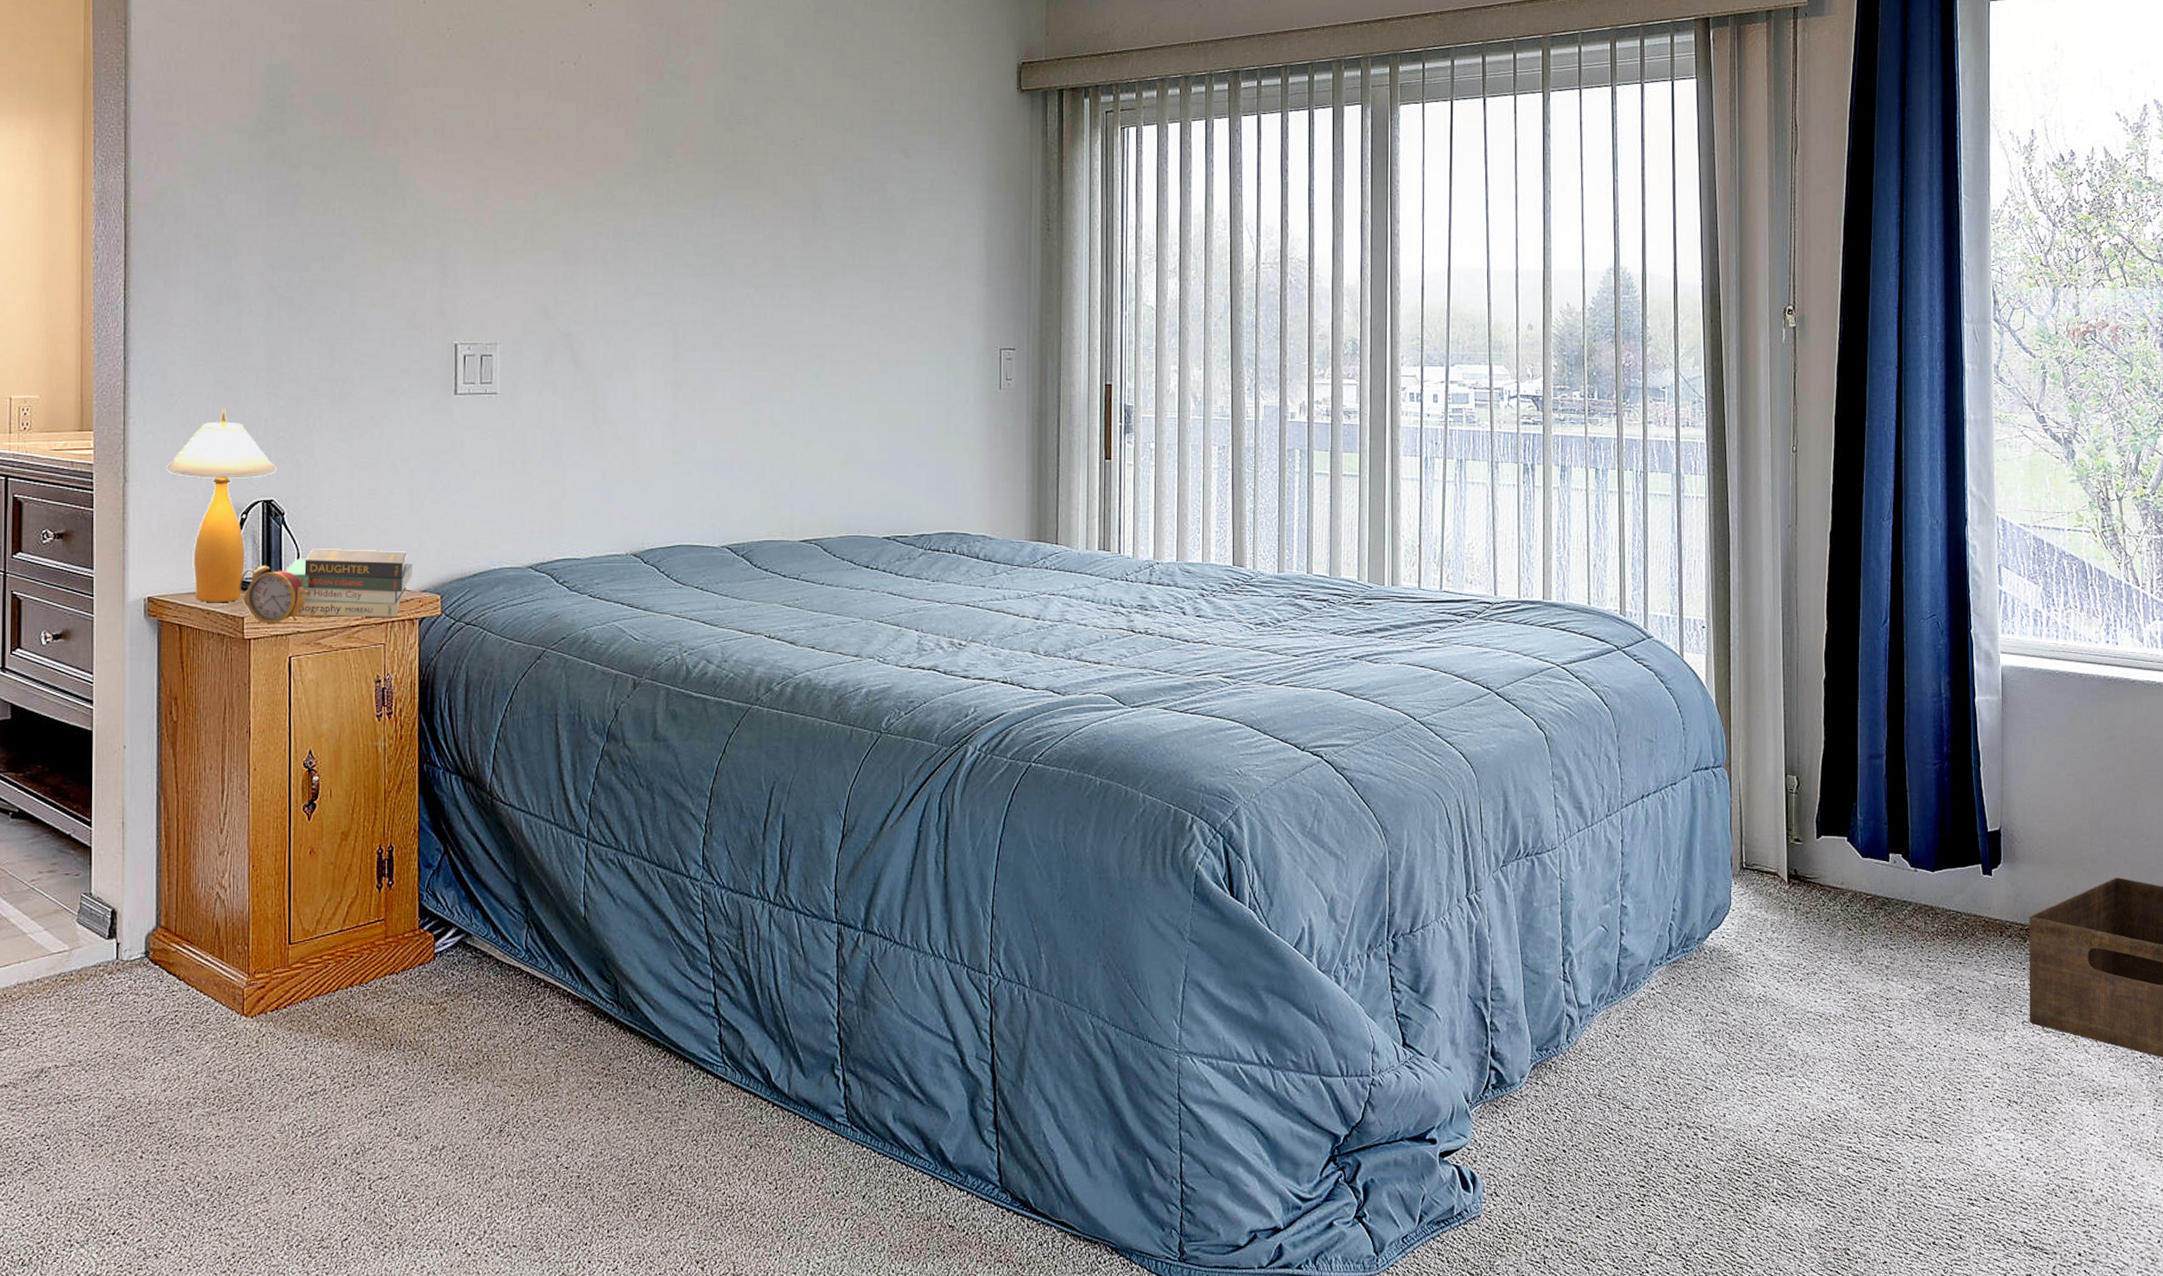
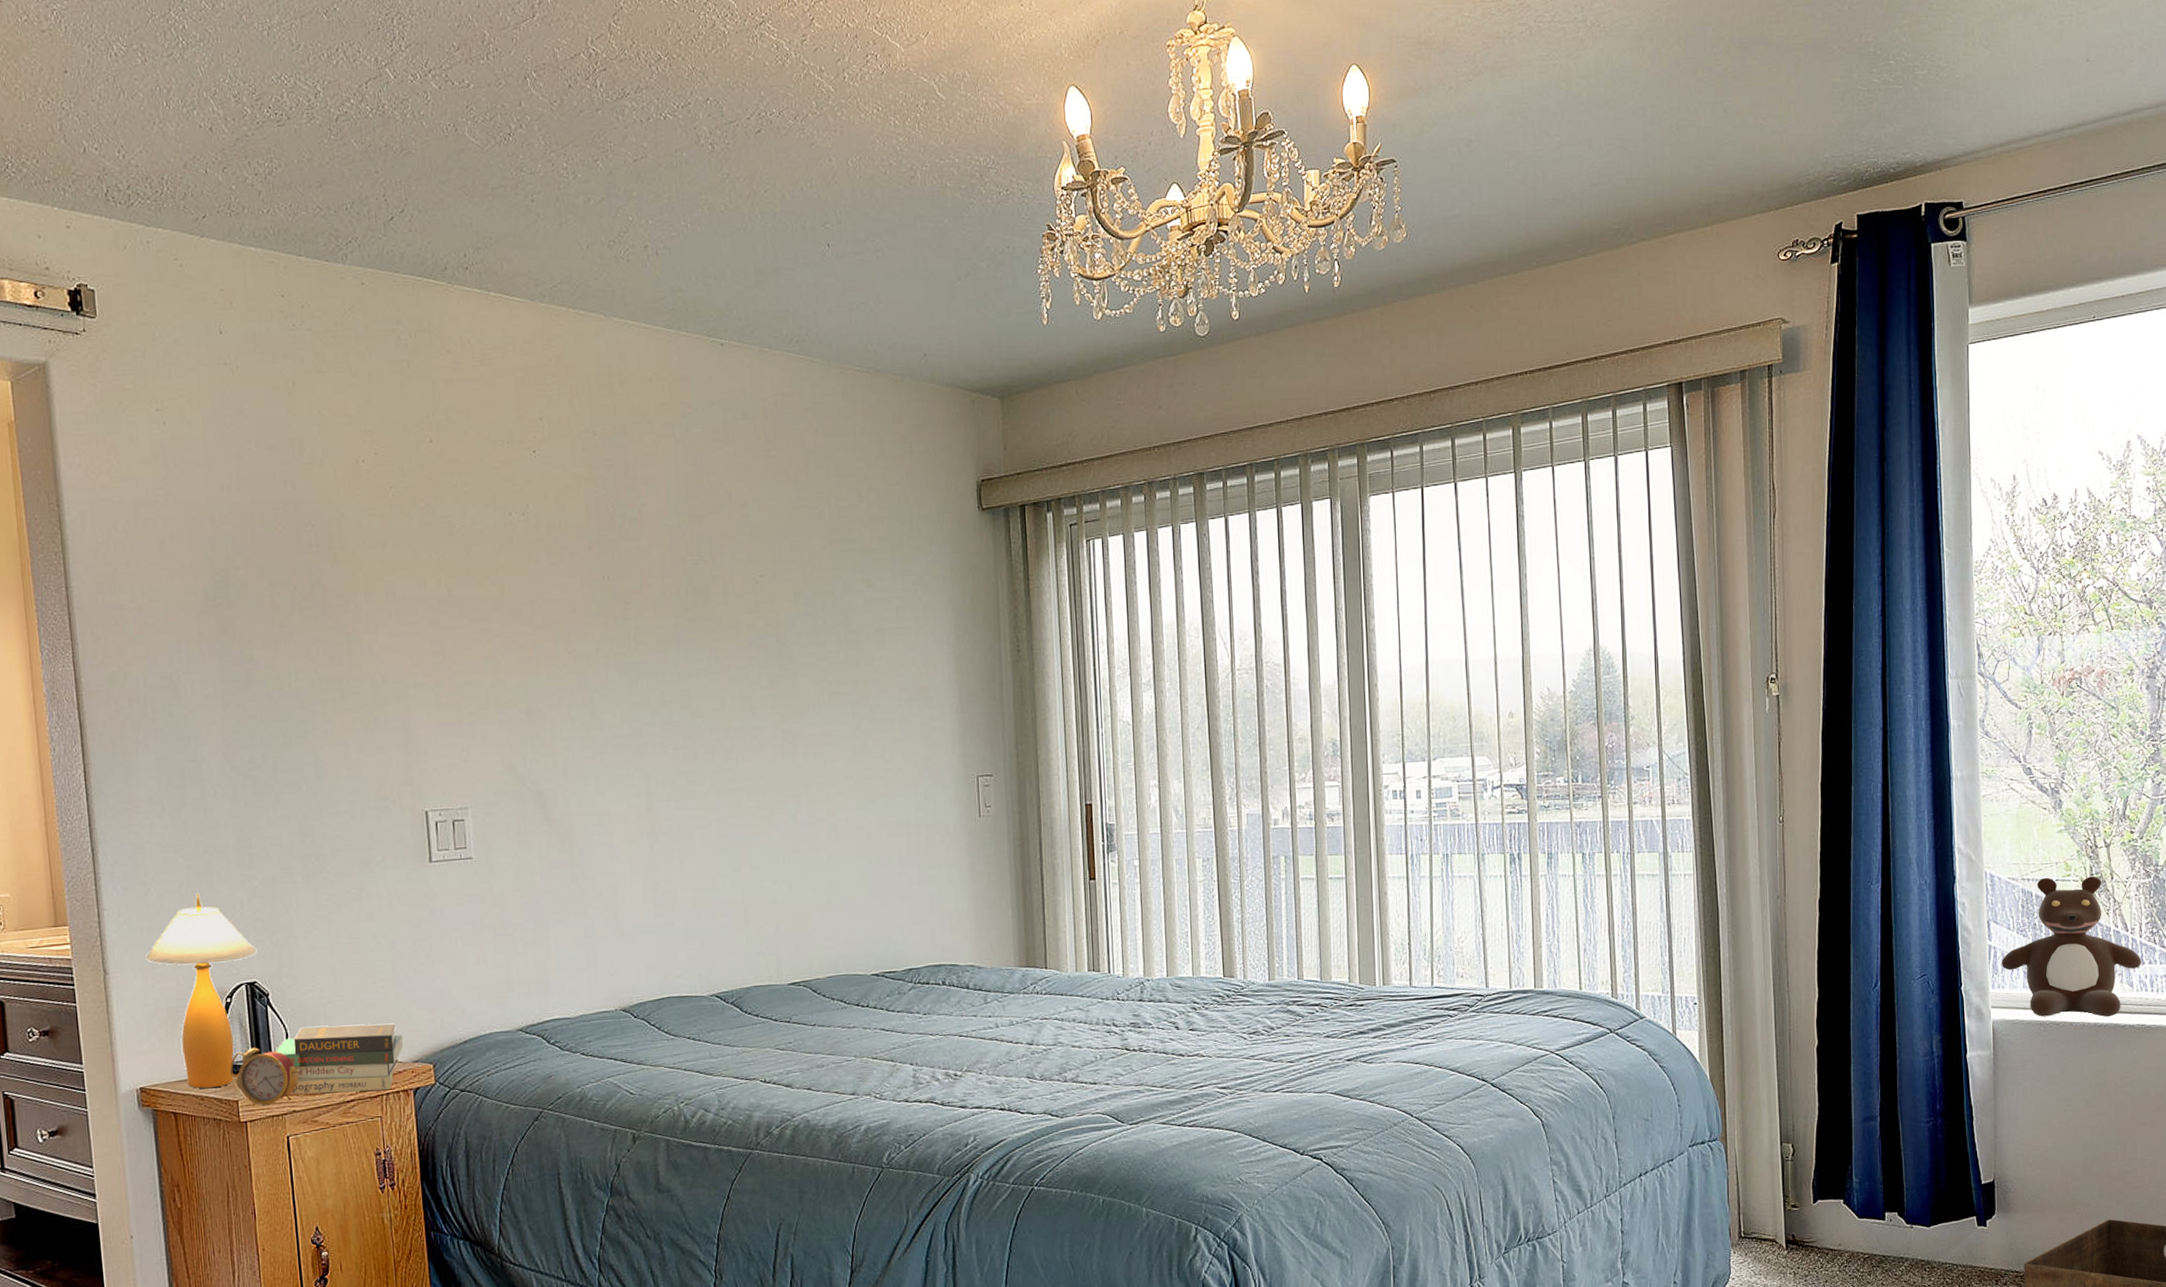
stuffed animal: none [2012,526,2152,671] -> present [2002,876,2141,1018]

